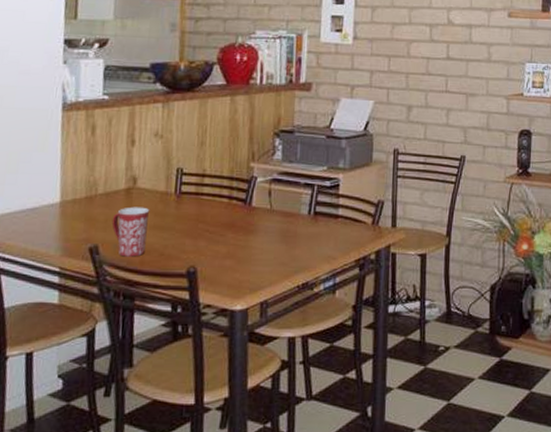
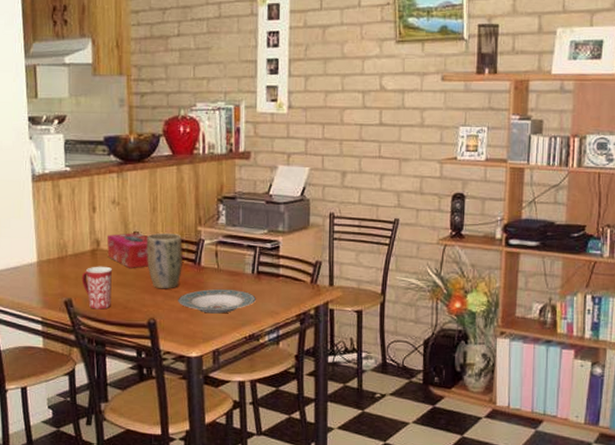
tissue box: none [144,169,193,210] -> present [107,233,149,269]
plant pot: none [190,170,232,233] -> present [146,233,183,289]
plate: none [223,232,311,260] -> present [178,289,256,314]

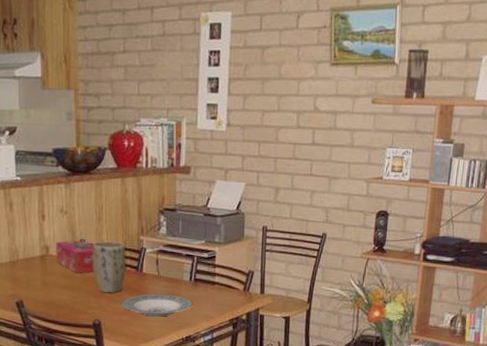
mug: present [81,266,113,310] -> none [32,270,61,311]

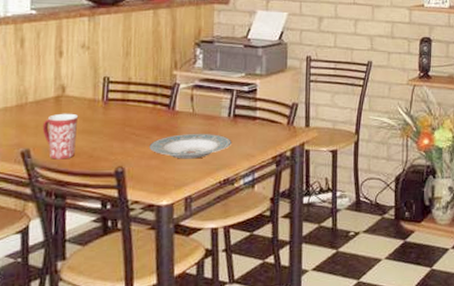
mug: none [32,270,61,311] -> present [42,113,79,160]
tissue box: present [56,240,94,274] -> none [73,78,119,116]
plant pot: present [92,241,126,293] -> none [117,78,157,136]

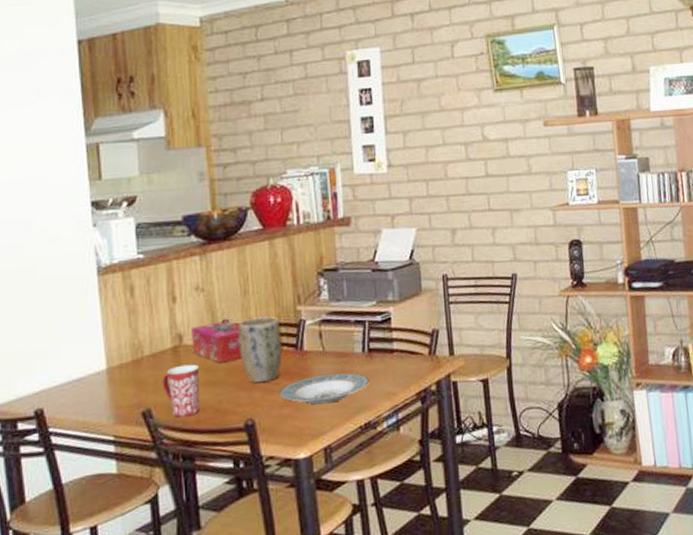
tissue box: none [73,78,119,116] -> present [192,320,242,364]
plant pot: none [117,78,157,136] -> present [238,317,282,384]

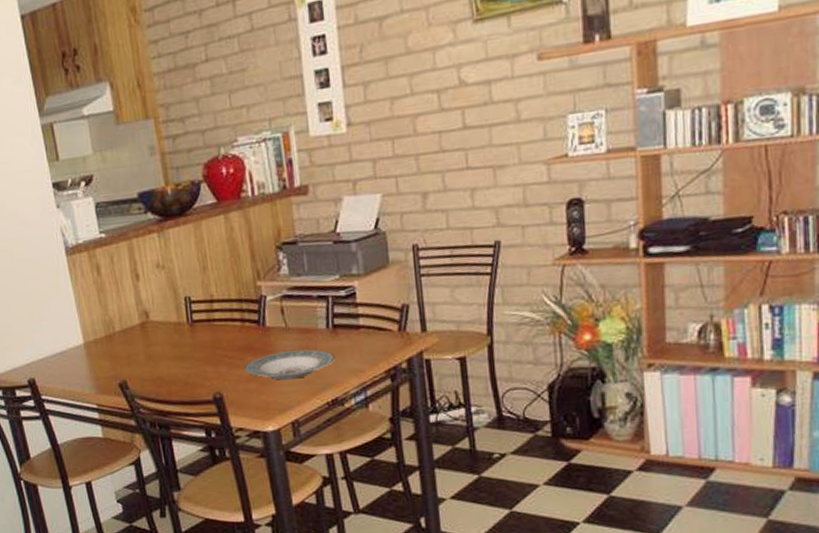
mug: present [162,364,200,418] -> none [133,339,170,389]
tissue box: present [192,320,242,364] -> none [156,297,206,340]
plant pot: present [238,317,282,384] -> none [200,293,245,359]

